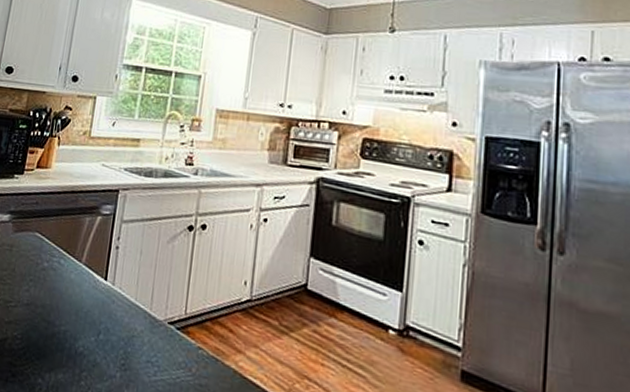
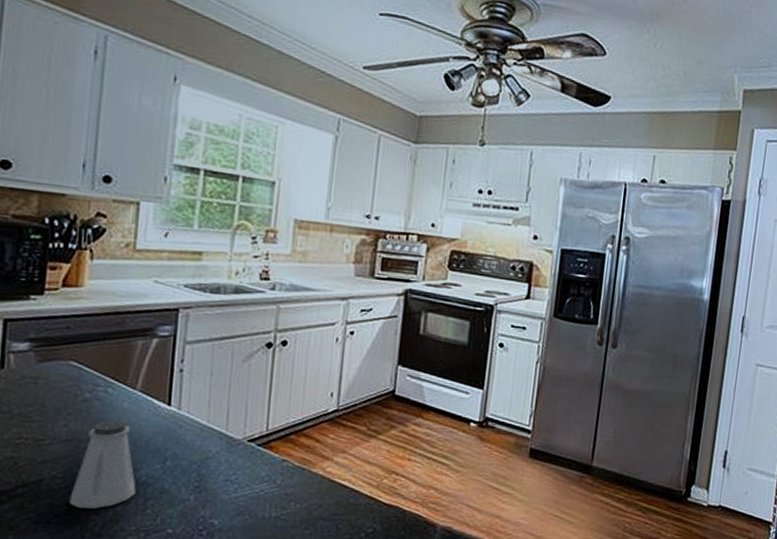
saltshaker: none [23,289,74,373] -> present [69,420,136,509]

